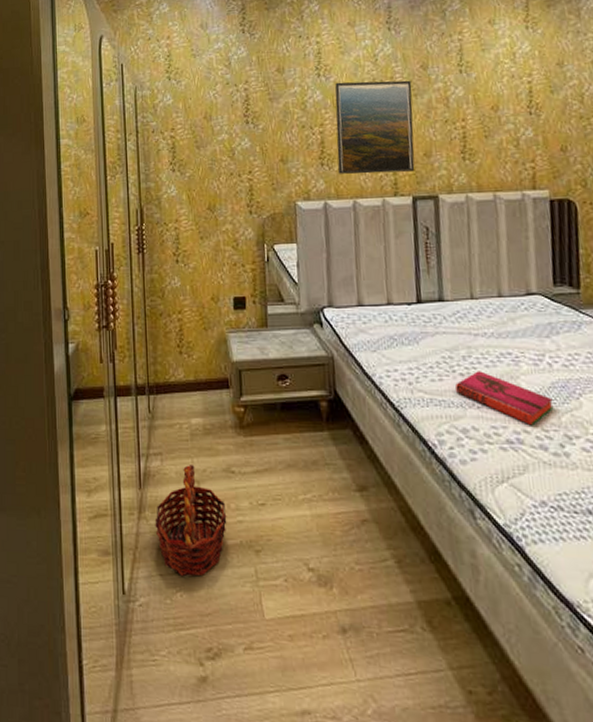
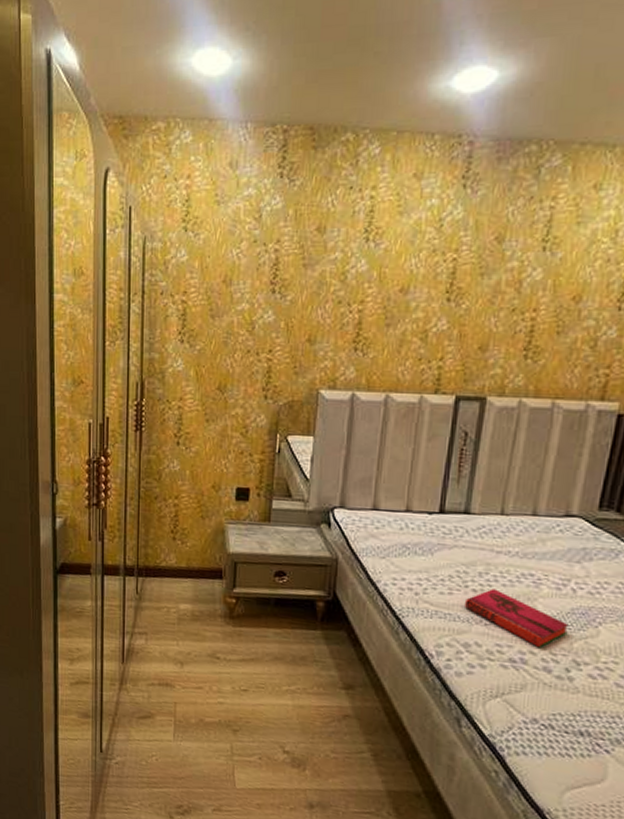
basket: present [155,463,227,577] -> none [135,646,208,745]
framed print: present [334,80,415,174] -> none [372,250,480,366]

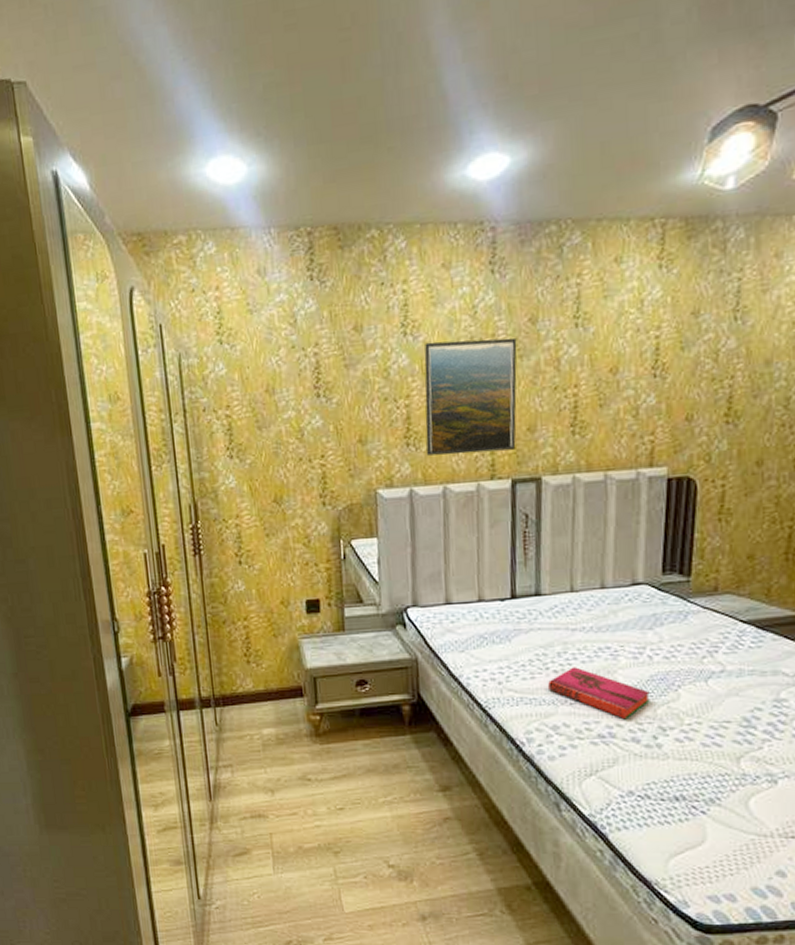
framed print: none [372,250,480,366] -> present [424,337,517,456]

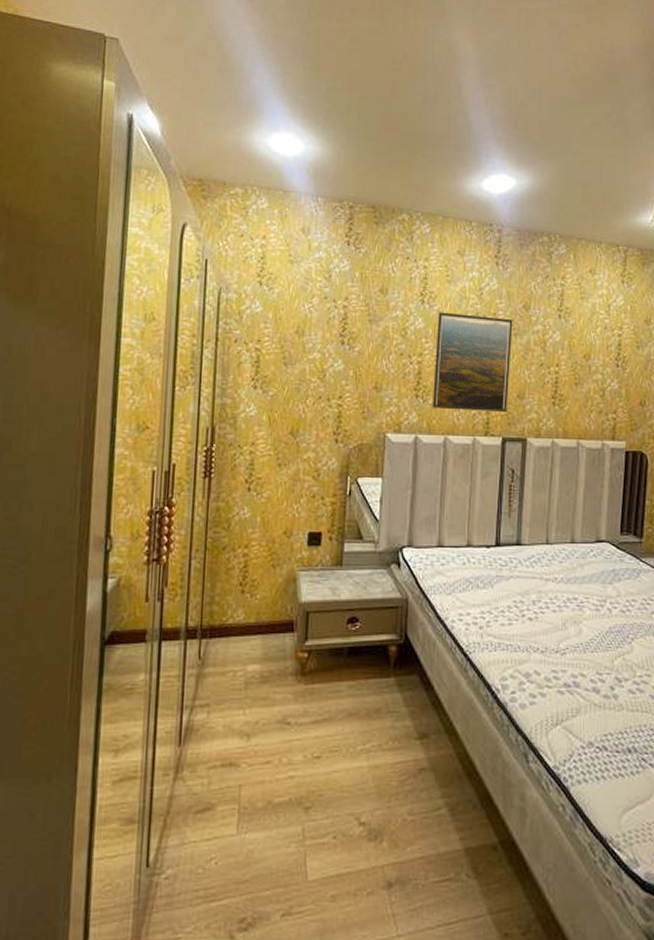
hardback book: present [548,667,650,720] -> none [524,615,609,670]

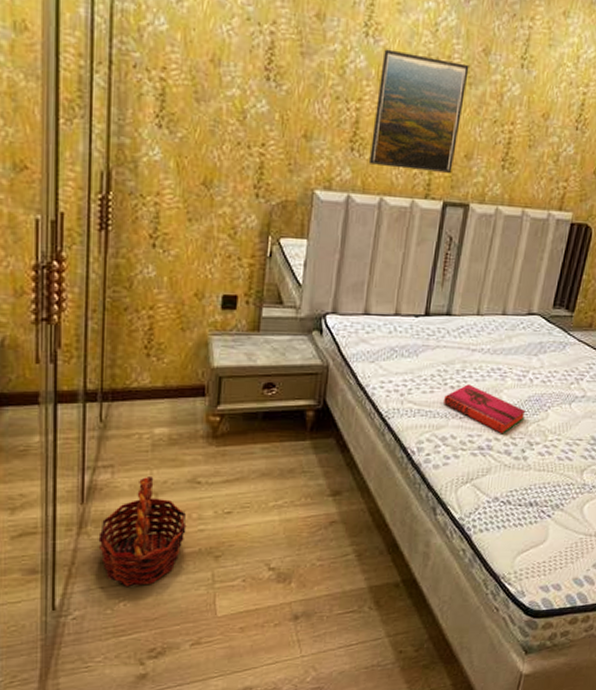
basket: none [193,715,277,842] -> present [98,475,187,588]
hardback book: none [524,615,609,670] -> present [444,384,526,434]

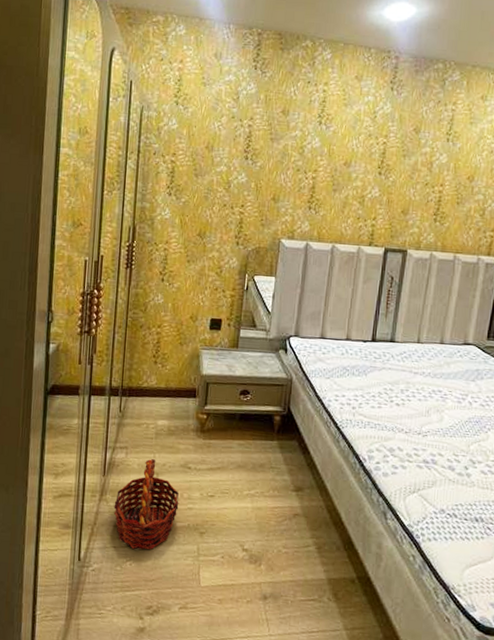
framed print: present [368,49,469,173] -> none [323,132,403,225]
hardback book: present [444,384,526,434] -> none [391,403,467,451]

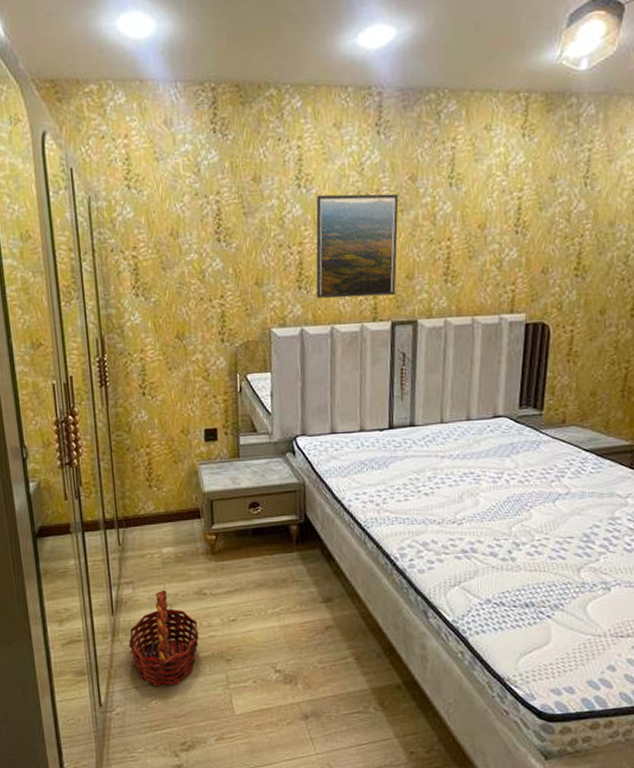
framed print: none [323,132,403,225] -> present [316,193,399,299]

